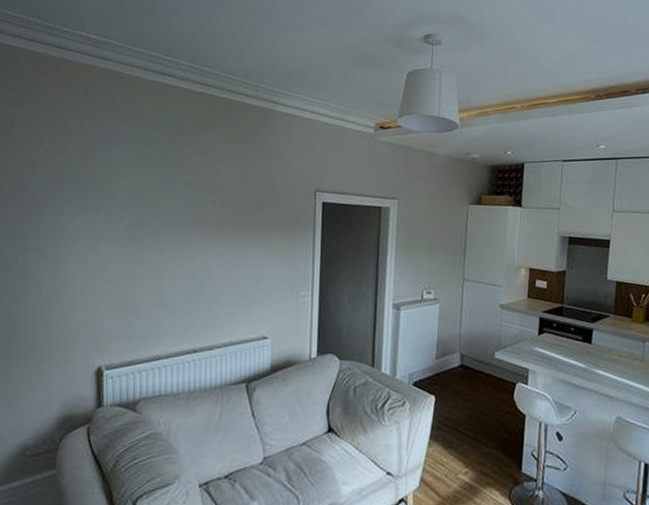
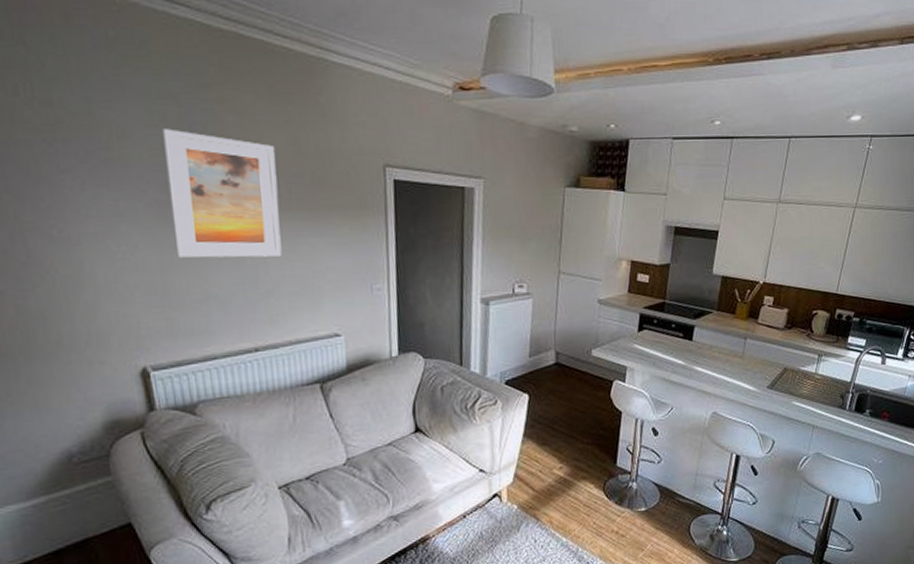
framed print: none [140,167,228,271] -> present [161,128,282,258]

